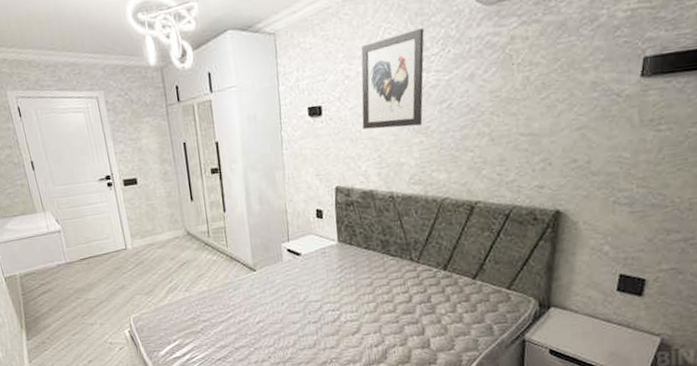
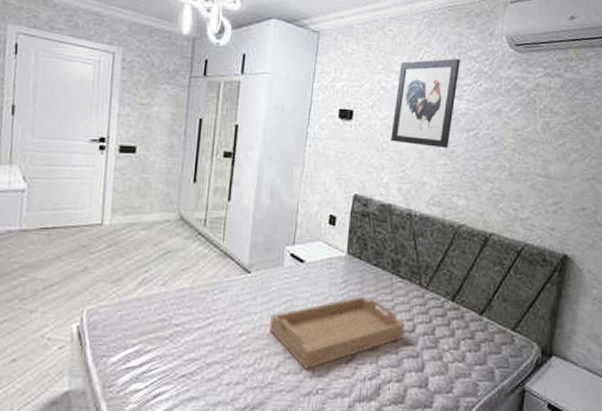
serving tray: none [280,277,402,344] -> present [269,296,405,370]

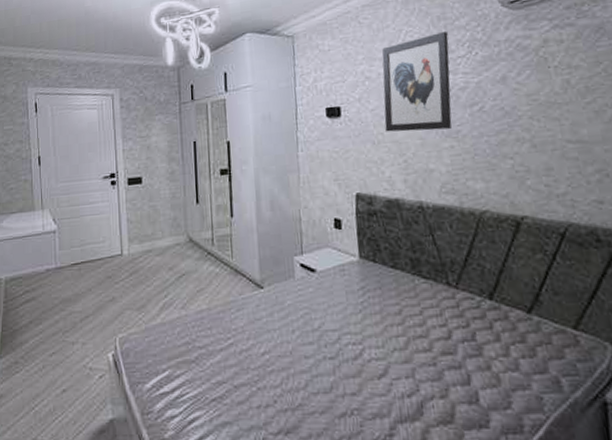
serving tray: present [269,296,405,370] -> none [290,303,440,388]

